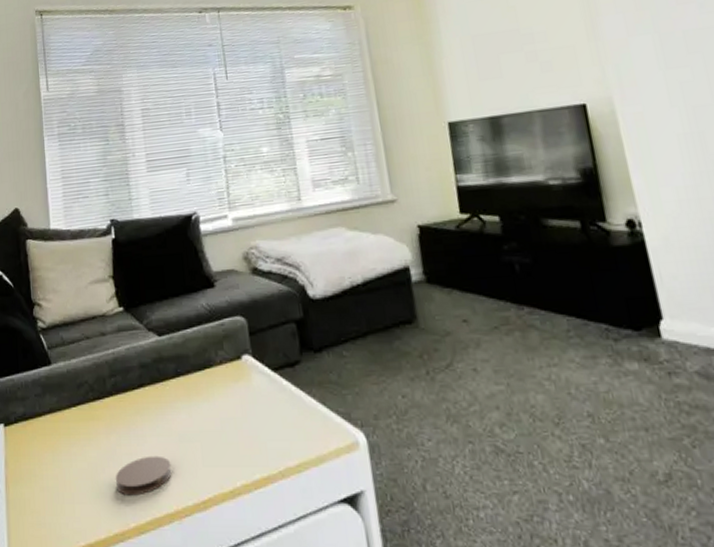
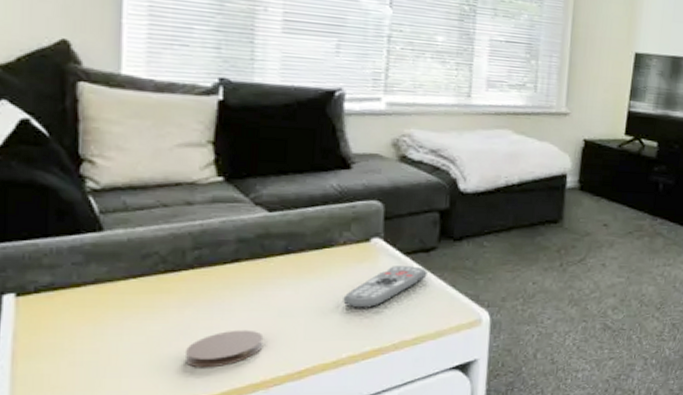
remote control: none [228,383,297,431] -> present [343,266,427,308]

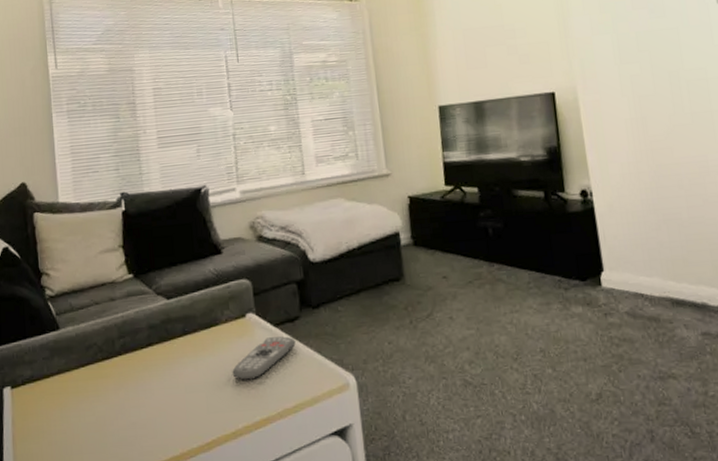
coaster: present [184,330,264,368] -> none [123,406,178,443]

